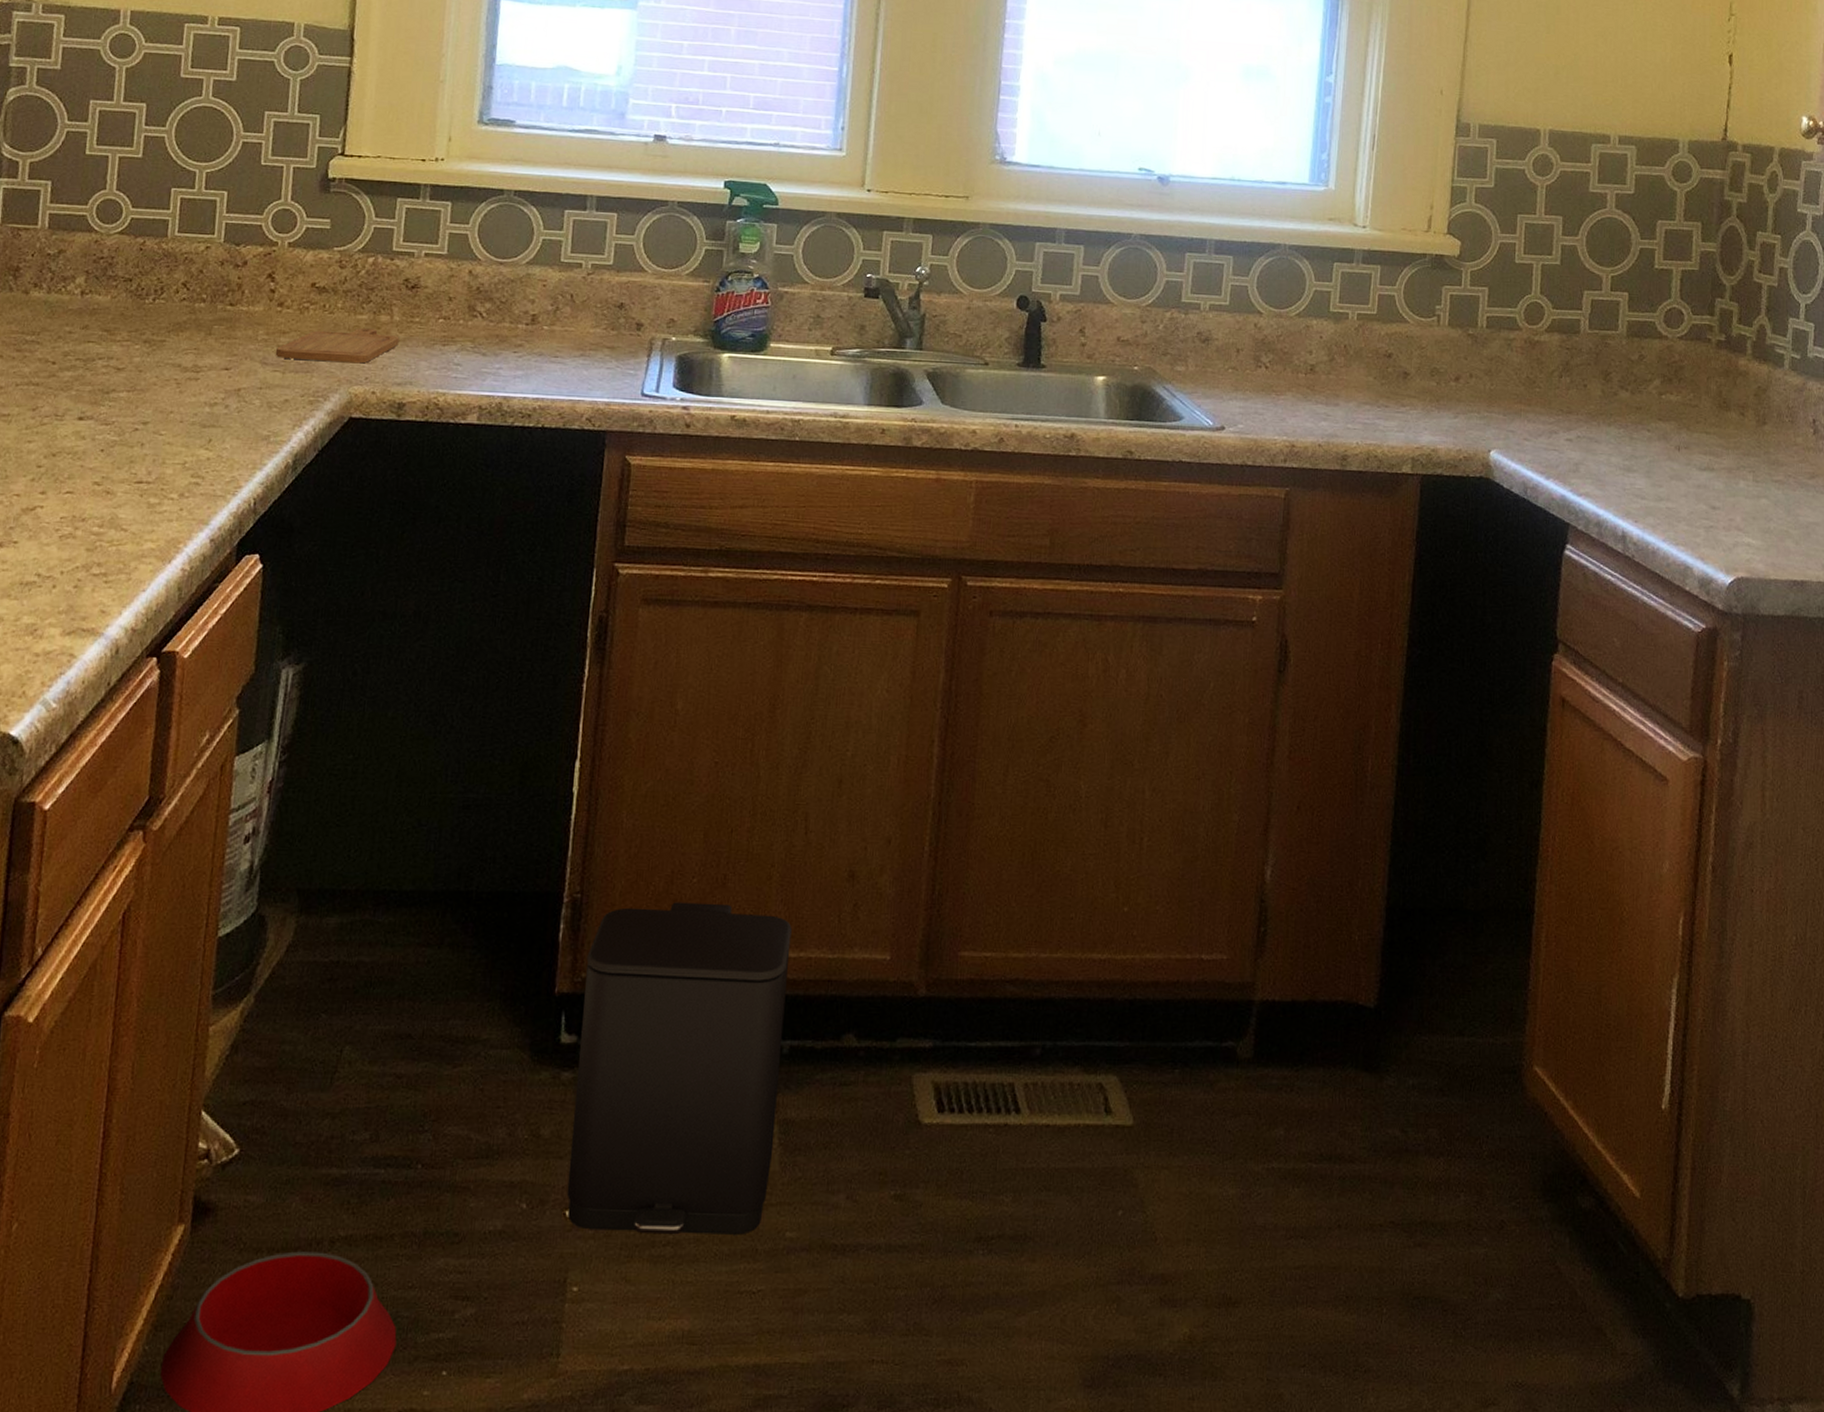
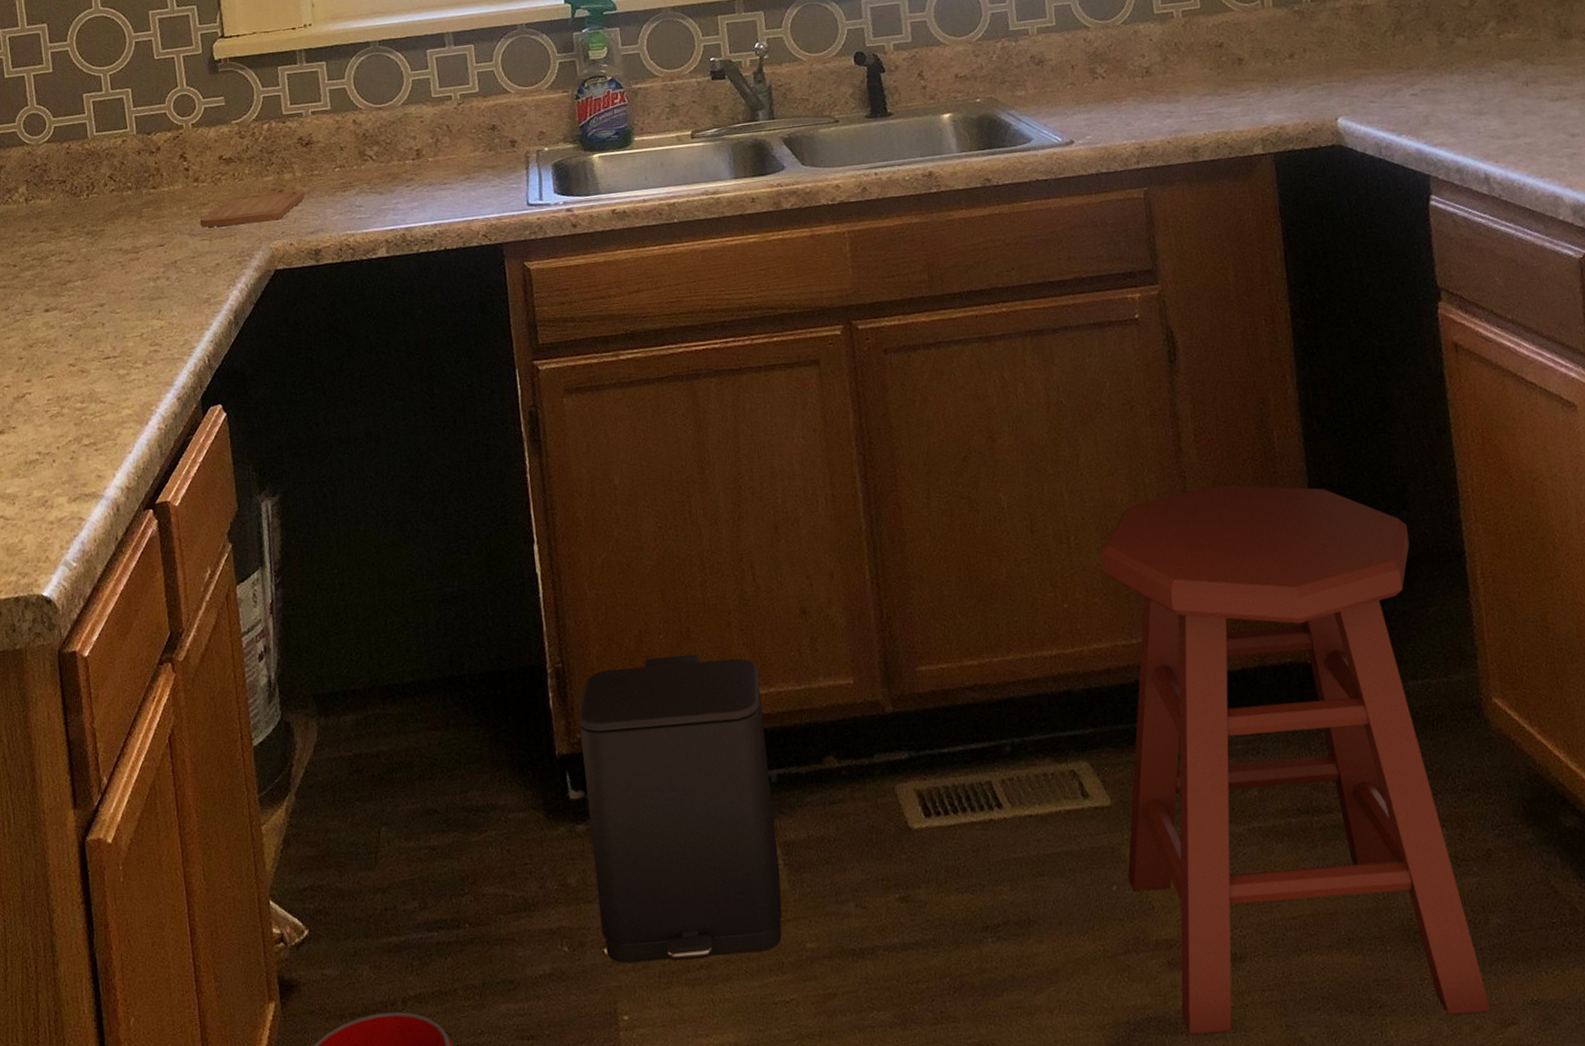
stool: none [1136,806,1482,1390] -> present [1101,484,1491,1035]

